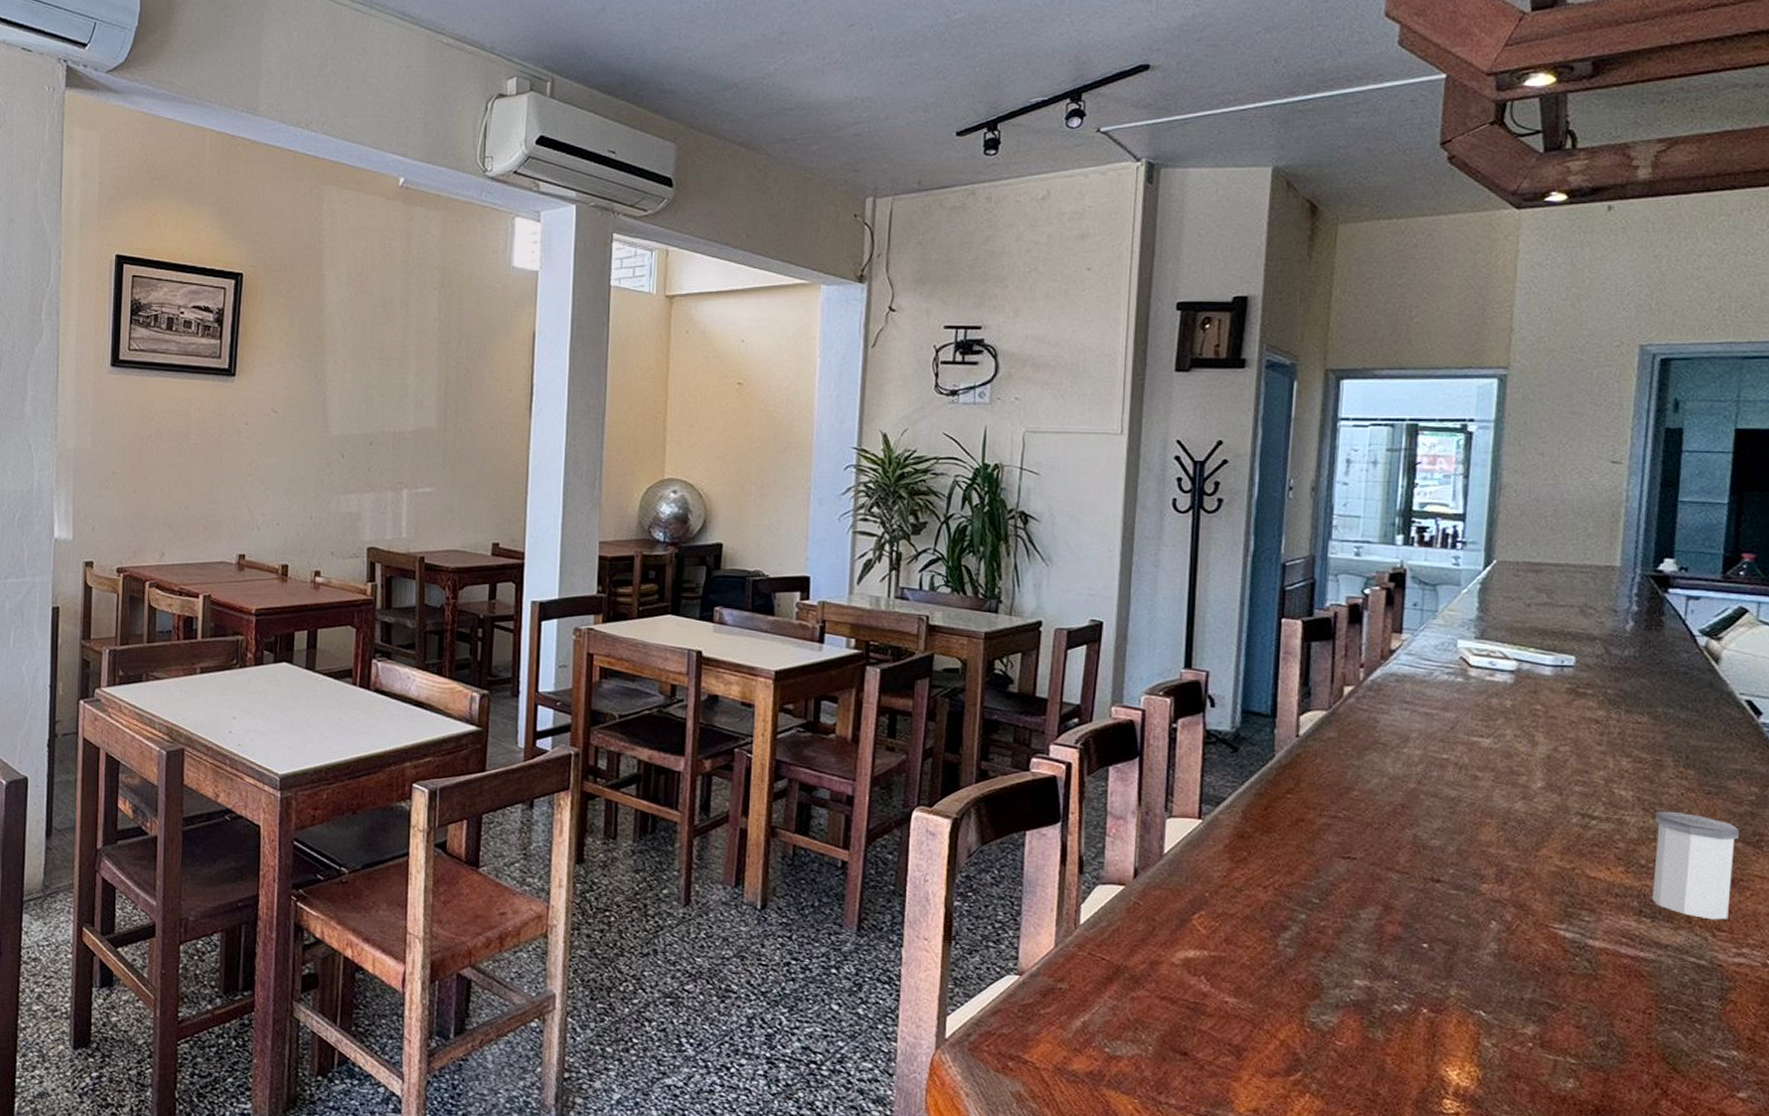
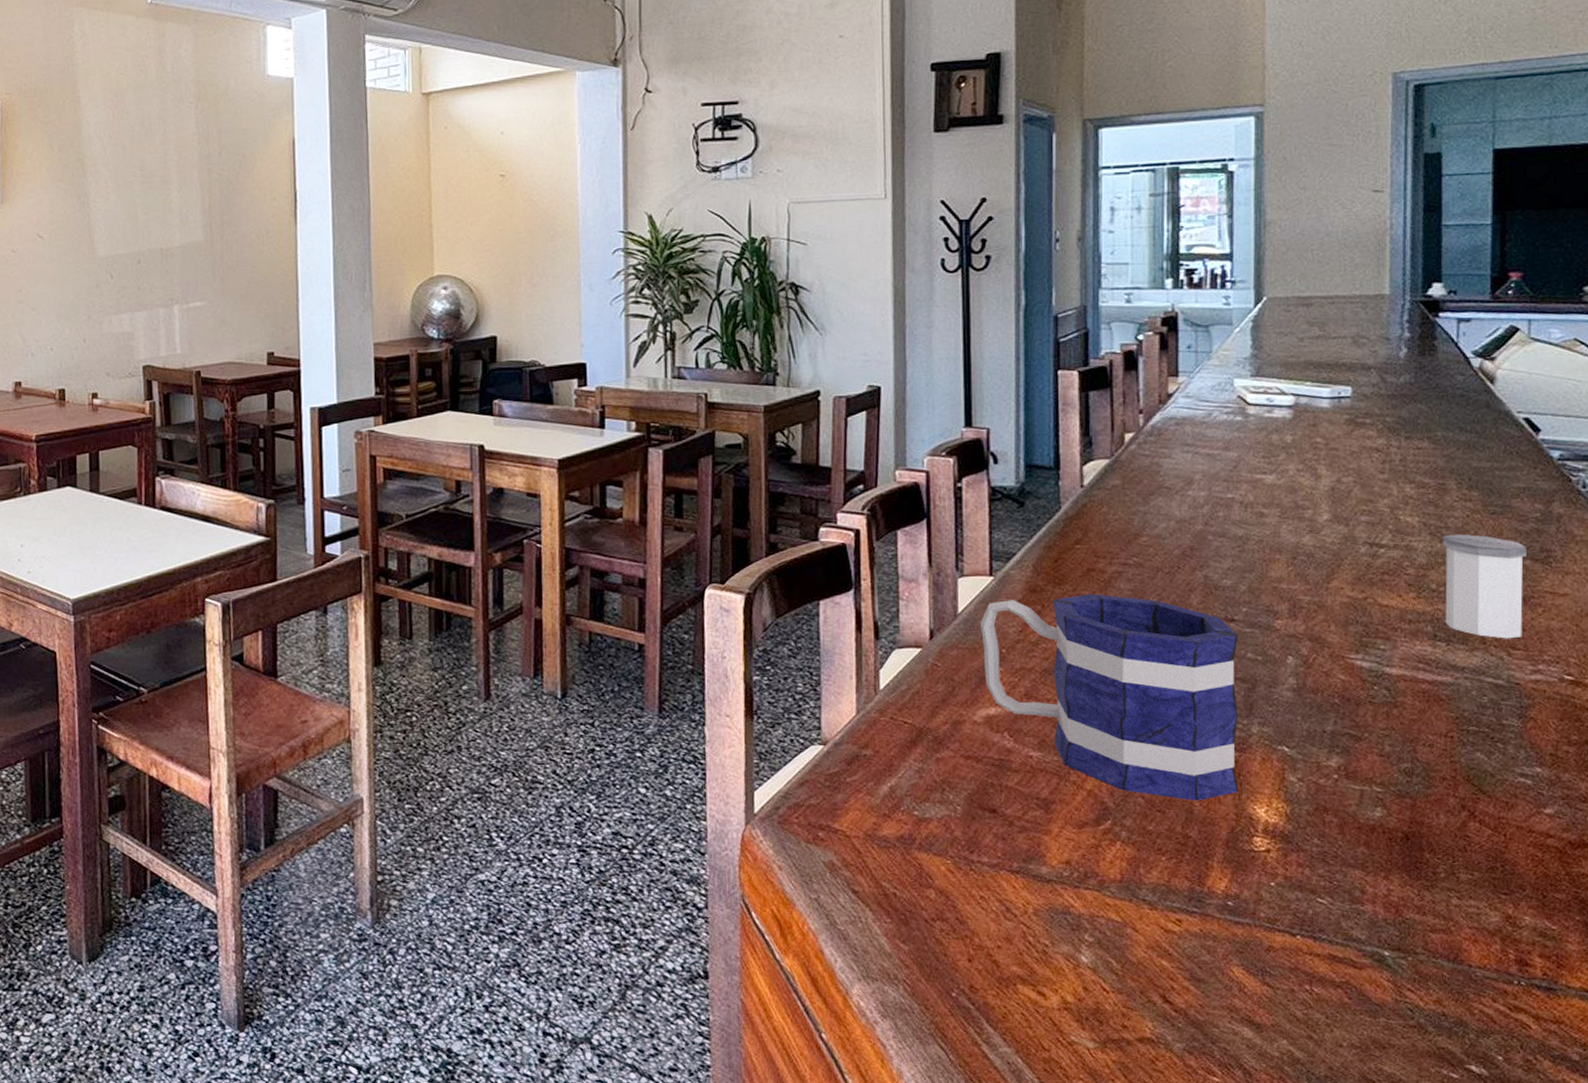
mug: none [1185,843,1443,1060] -> present [981,593,1239,802]

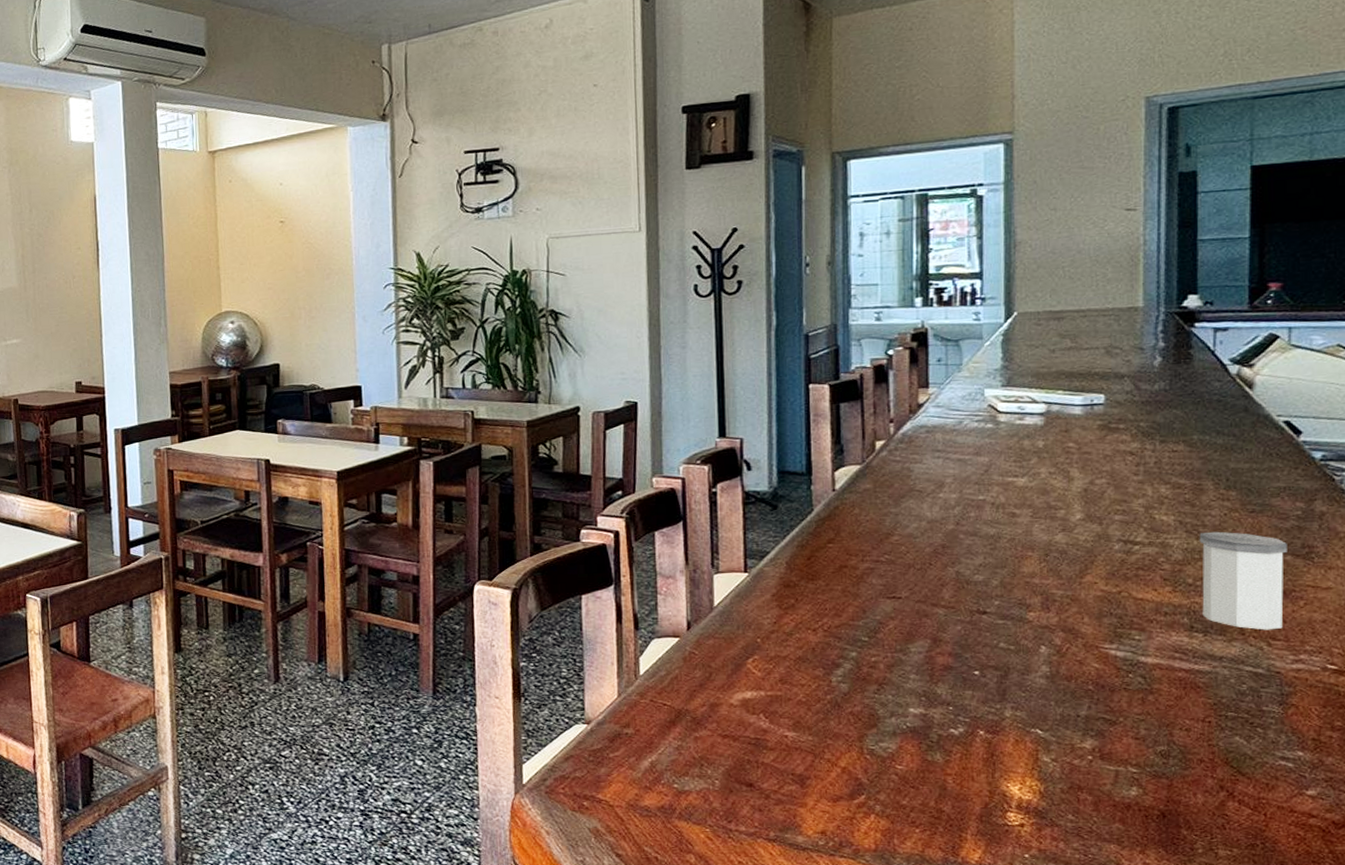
mug: present [981,593,1239,802] -> none [736,588,992,779]

